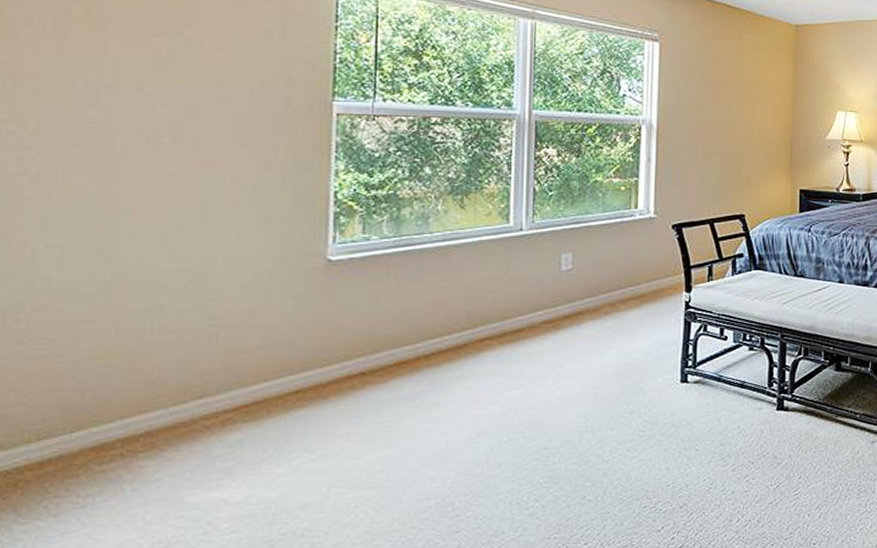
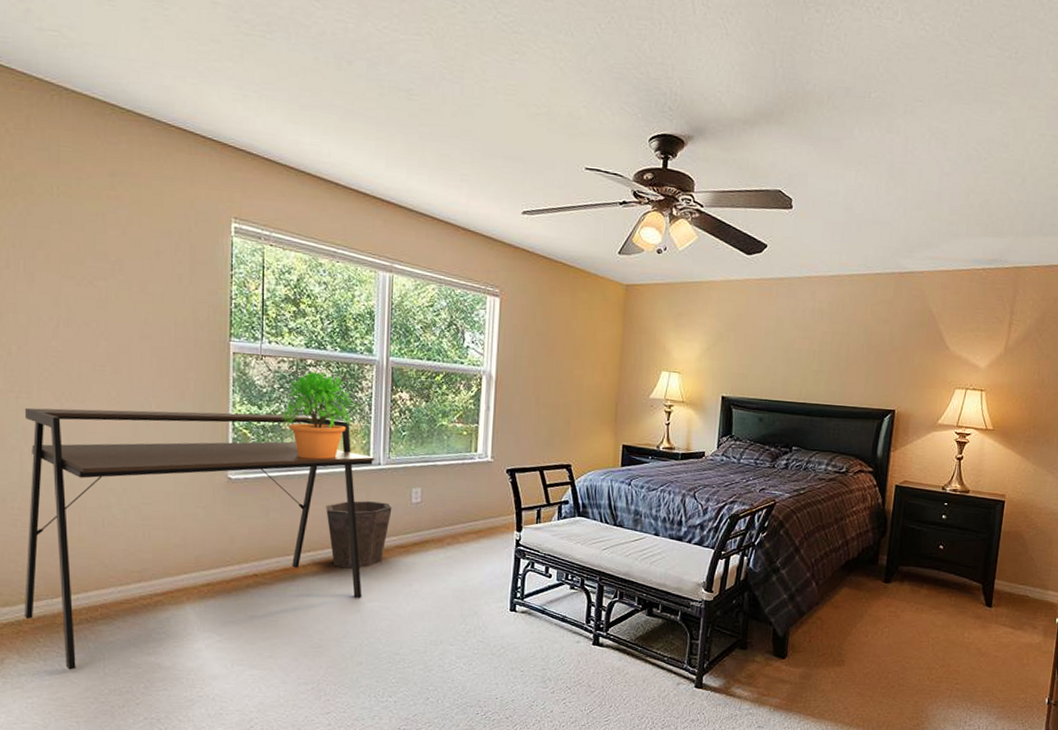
desk: none [26,179,515,524] -> present [24,407,374,670]
potted plant: none [399,129,488,230] -> present [282,371,353,459]
waste bin: none [455,273,537,354] -> present [326,501,392,569]

